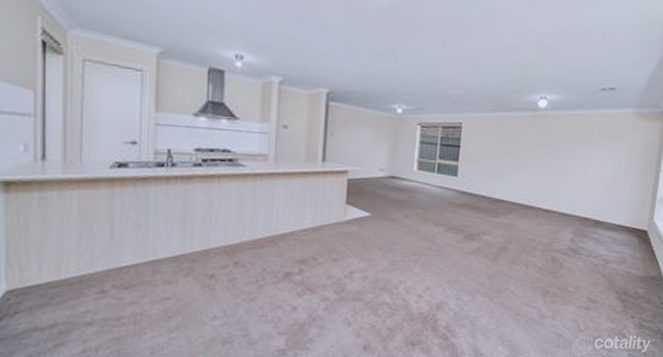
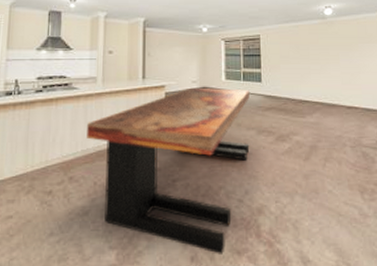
dining table: none [255,175,443,345] -> present [87,87,250,254]

